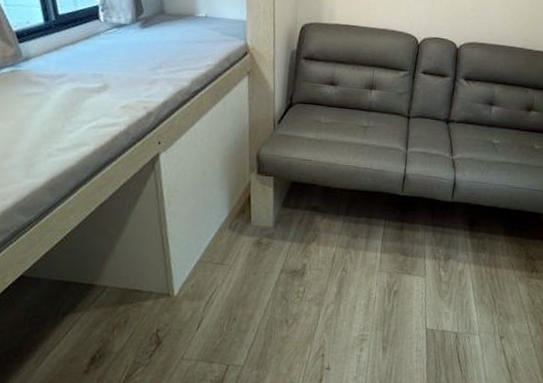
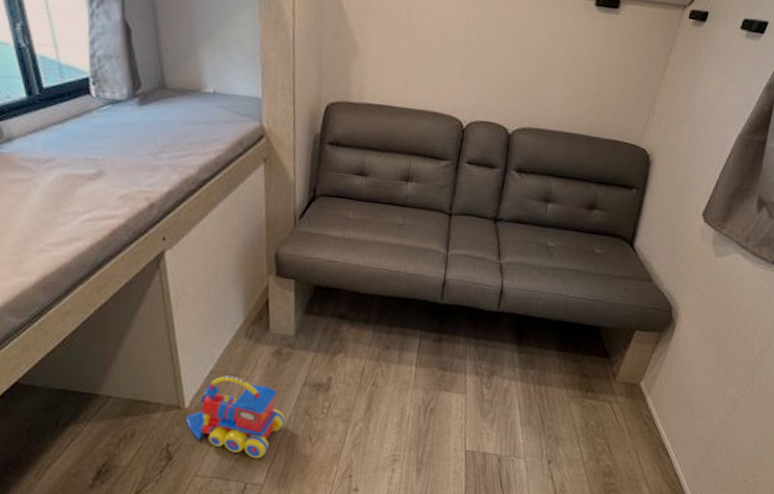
toy train: none [174,264,265,342] -> present [186,375,286,459]

